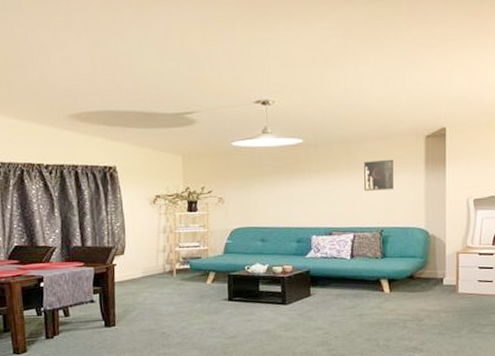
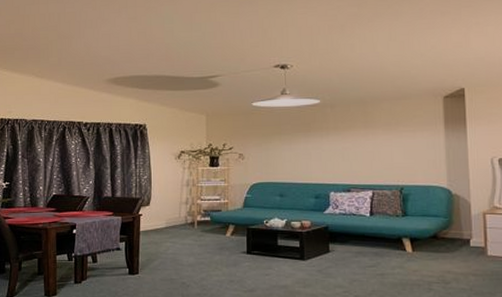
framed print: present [364,159,393,191] -> none [382,119,412,149]

